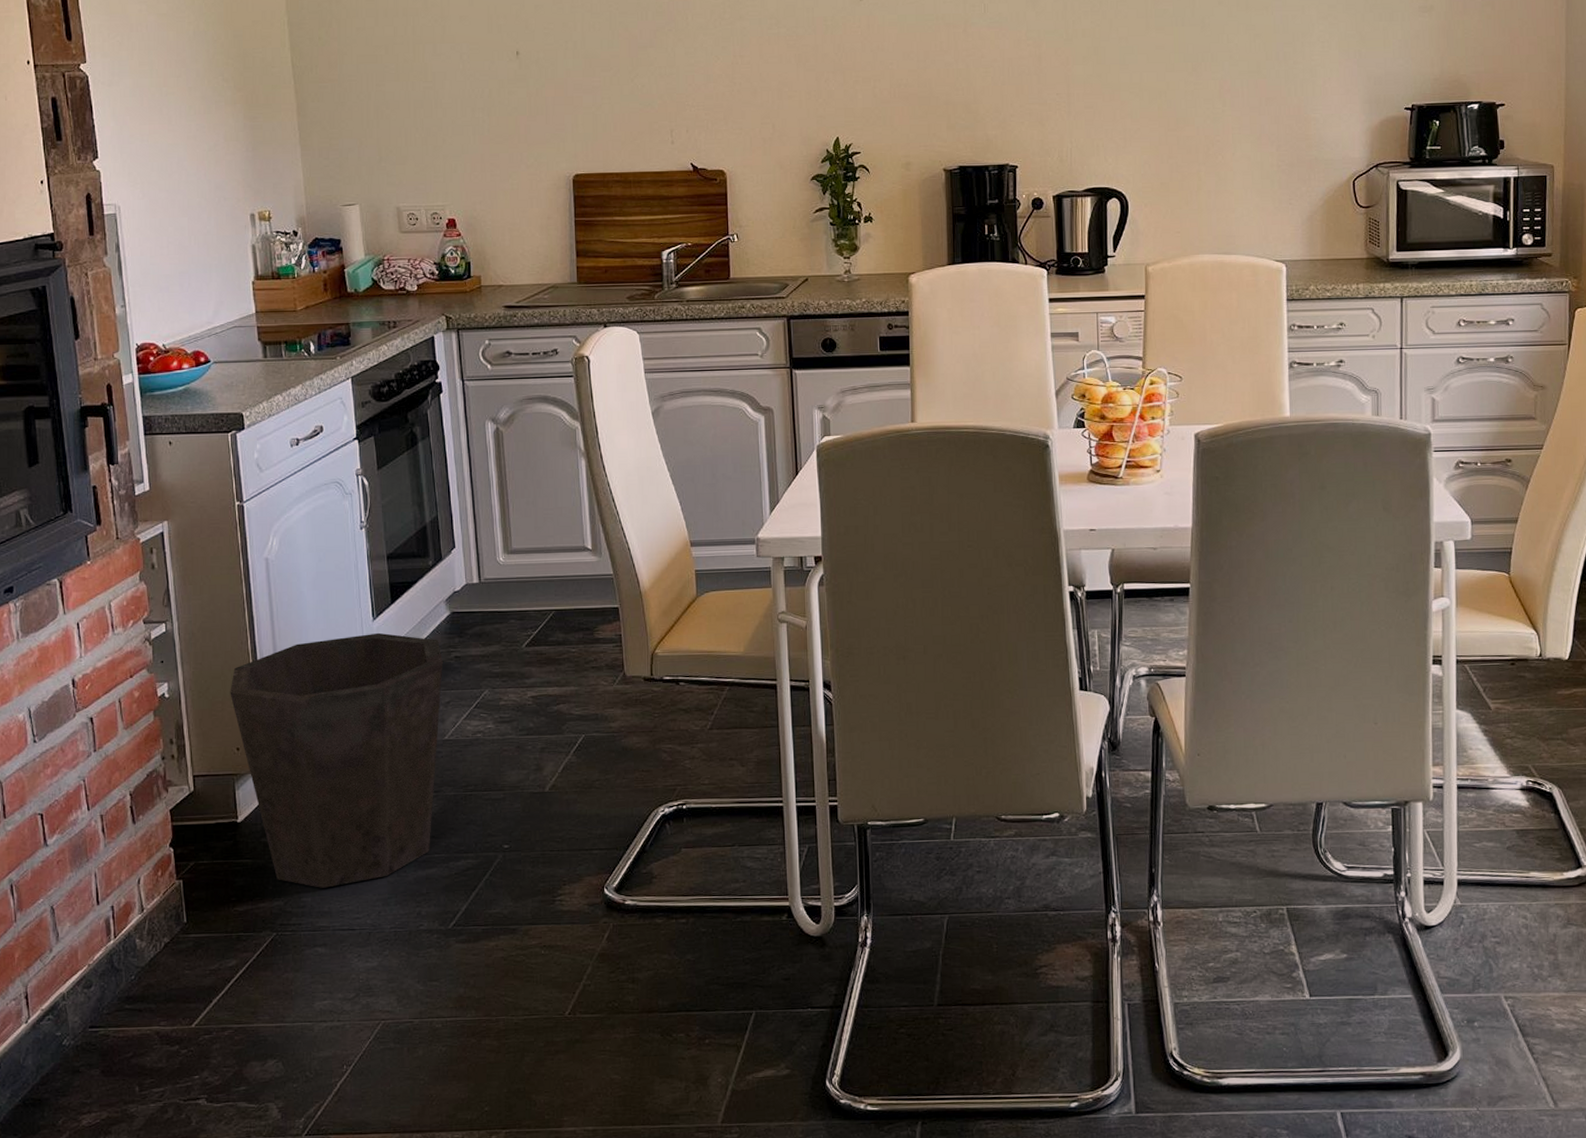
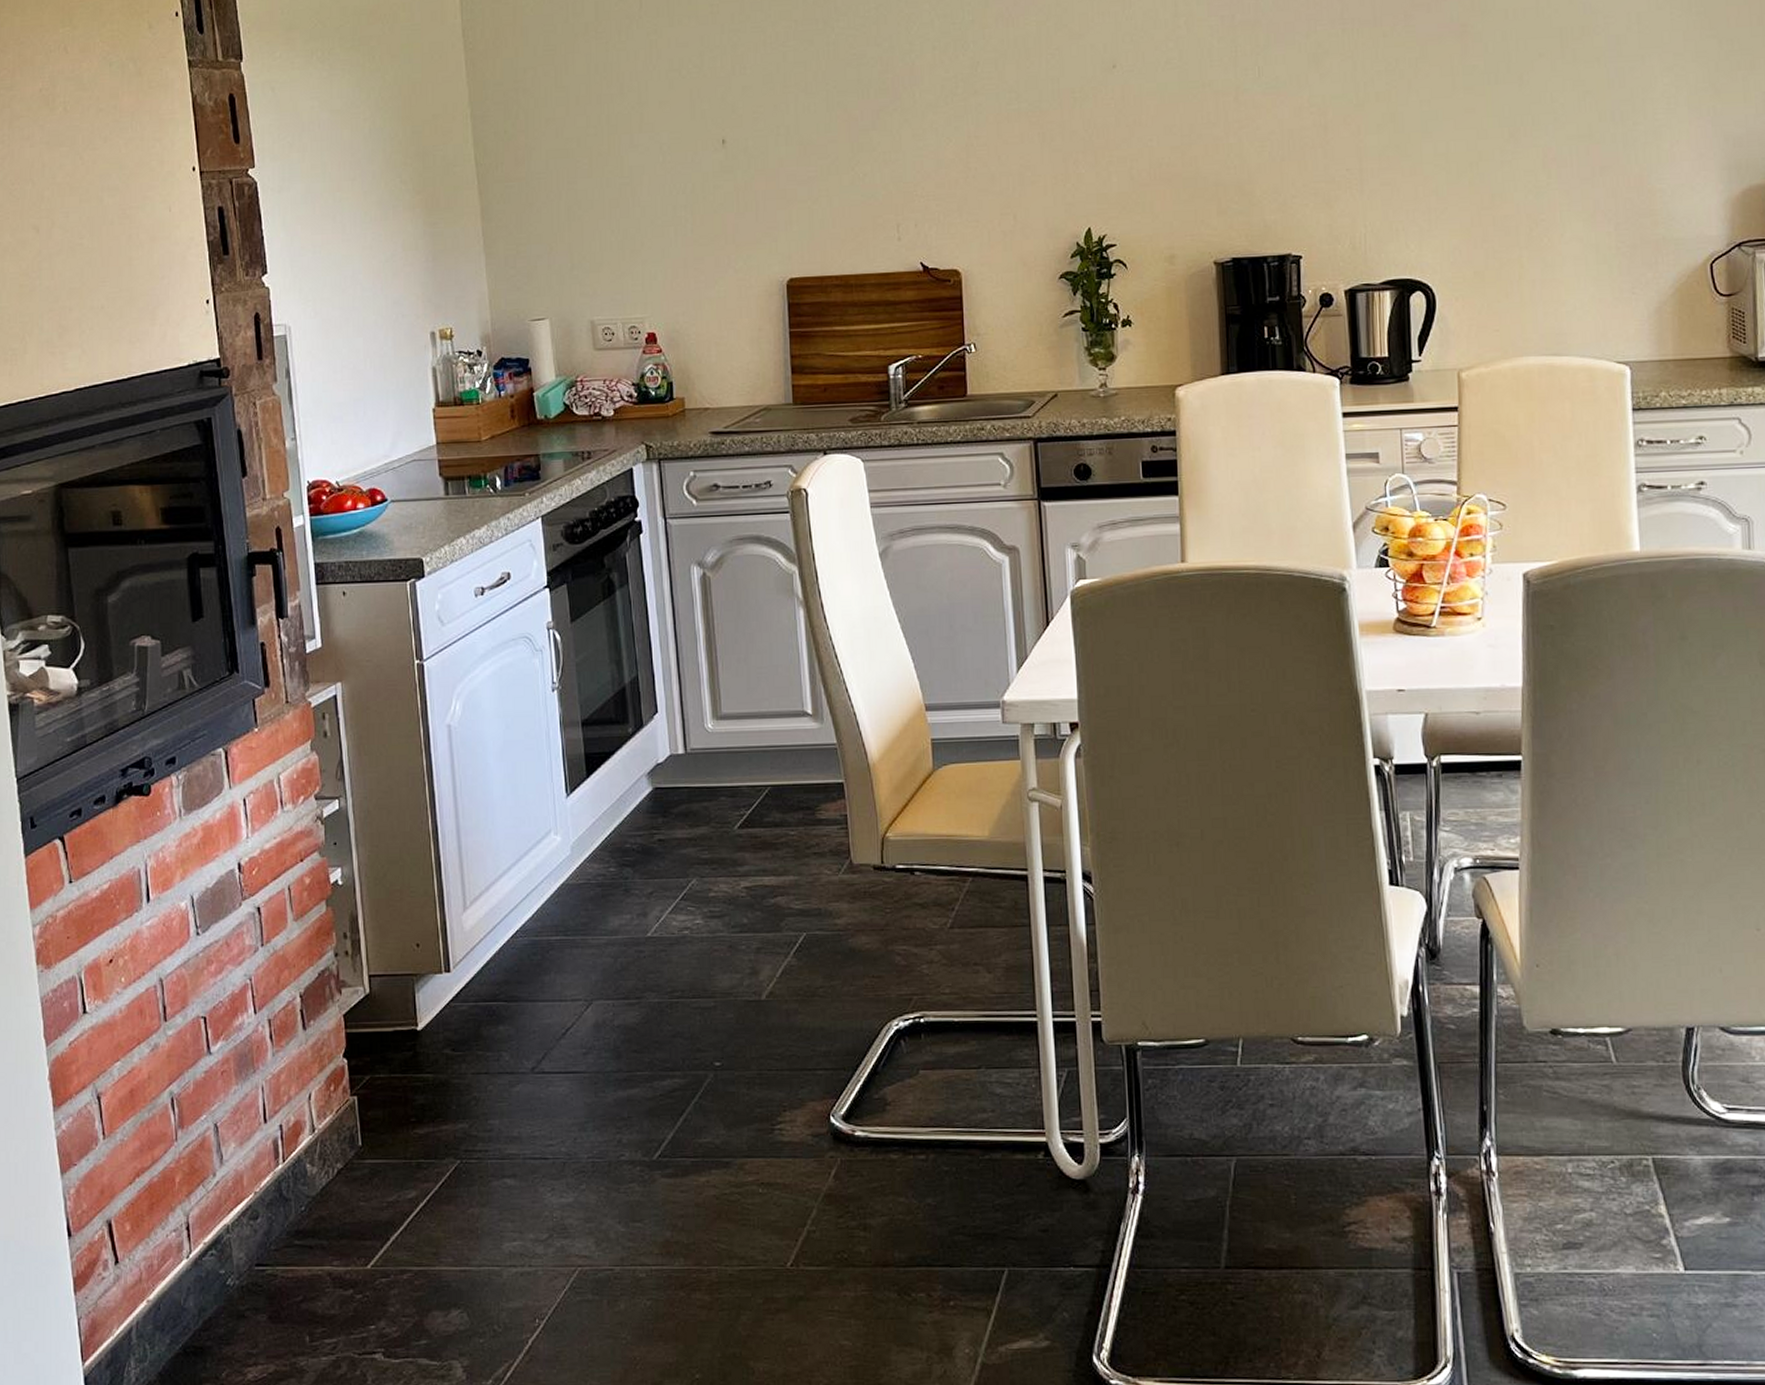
waste bin: present [230,632,443,888] -> none [409,811,645,1109]

